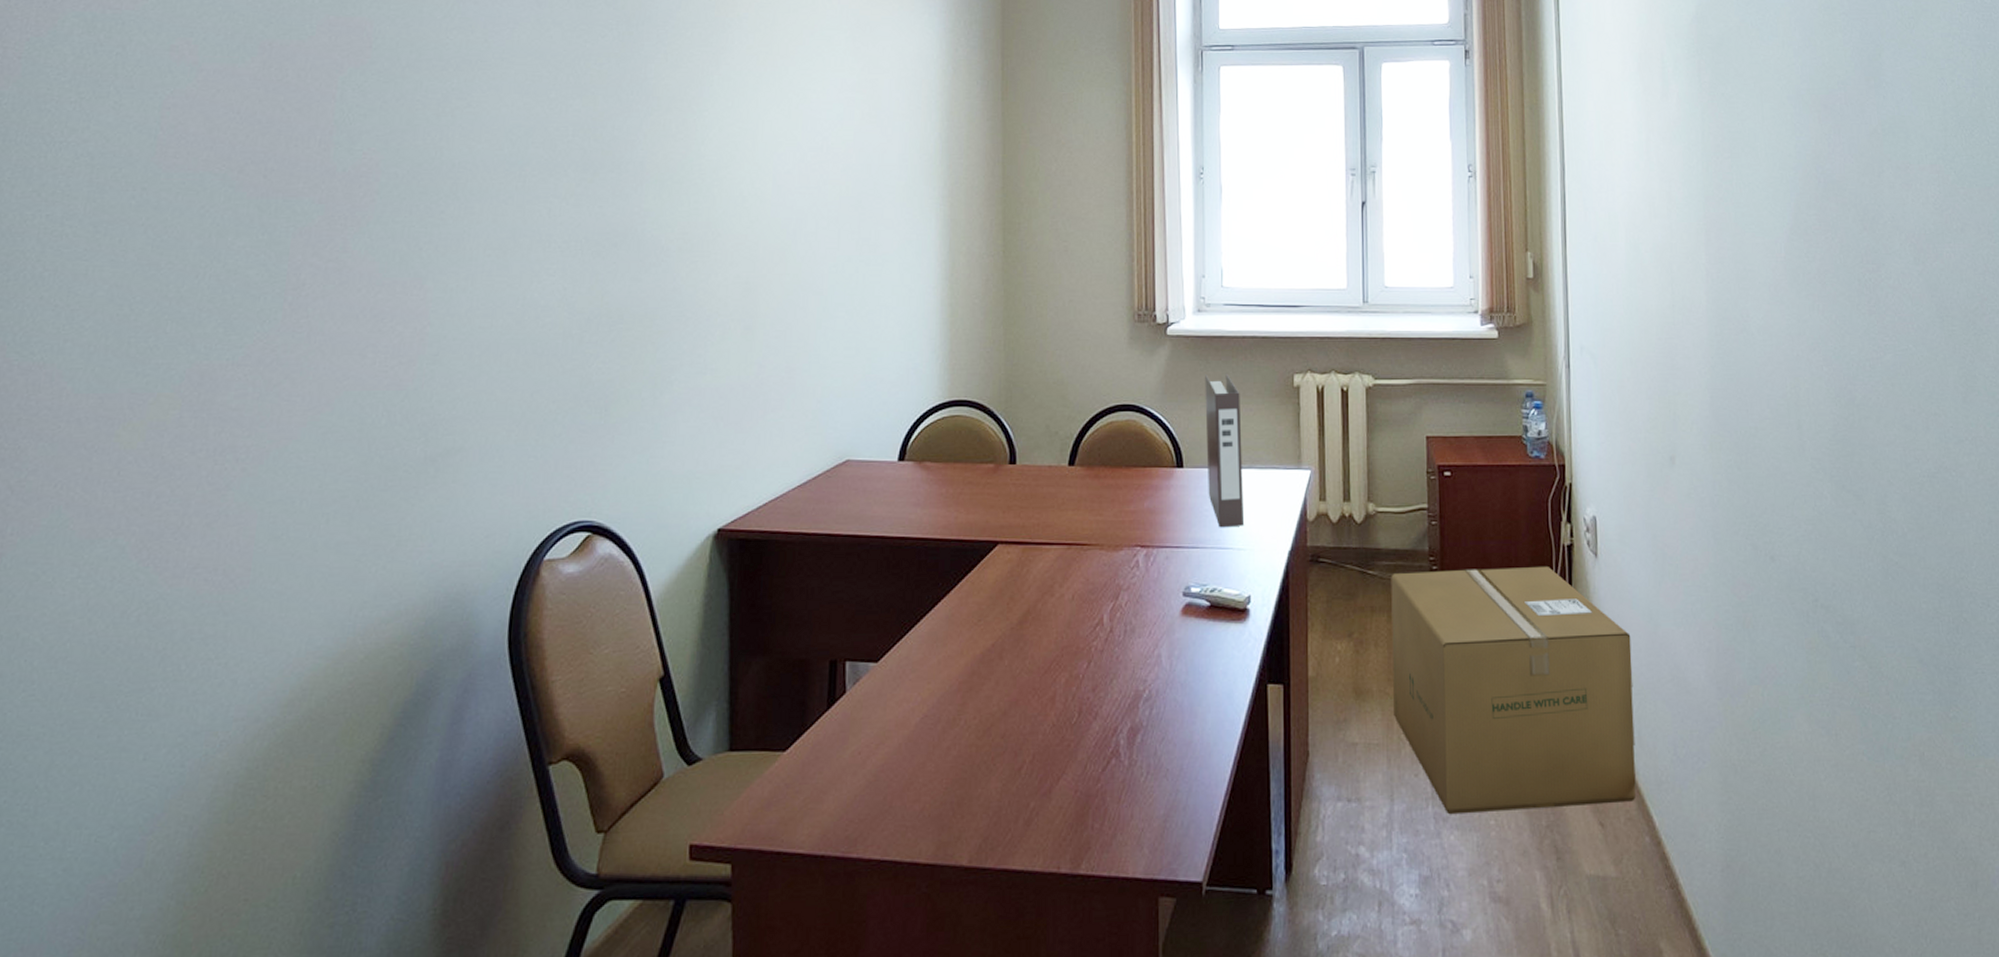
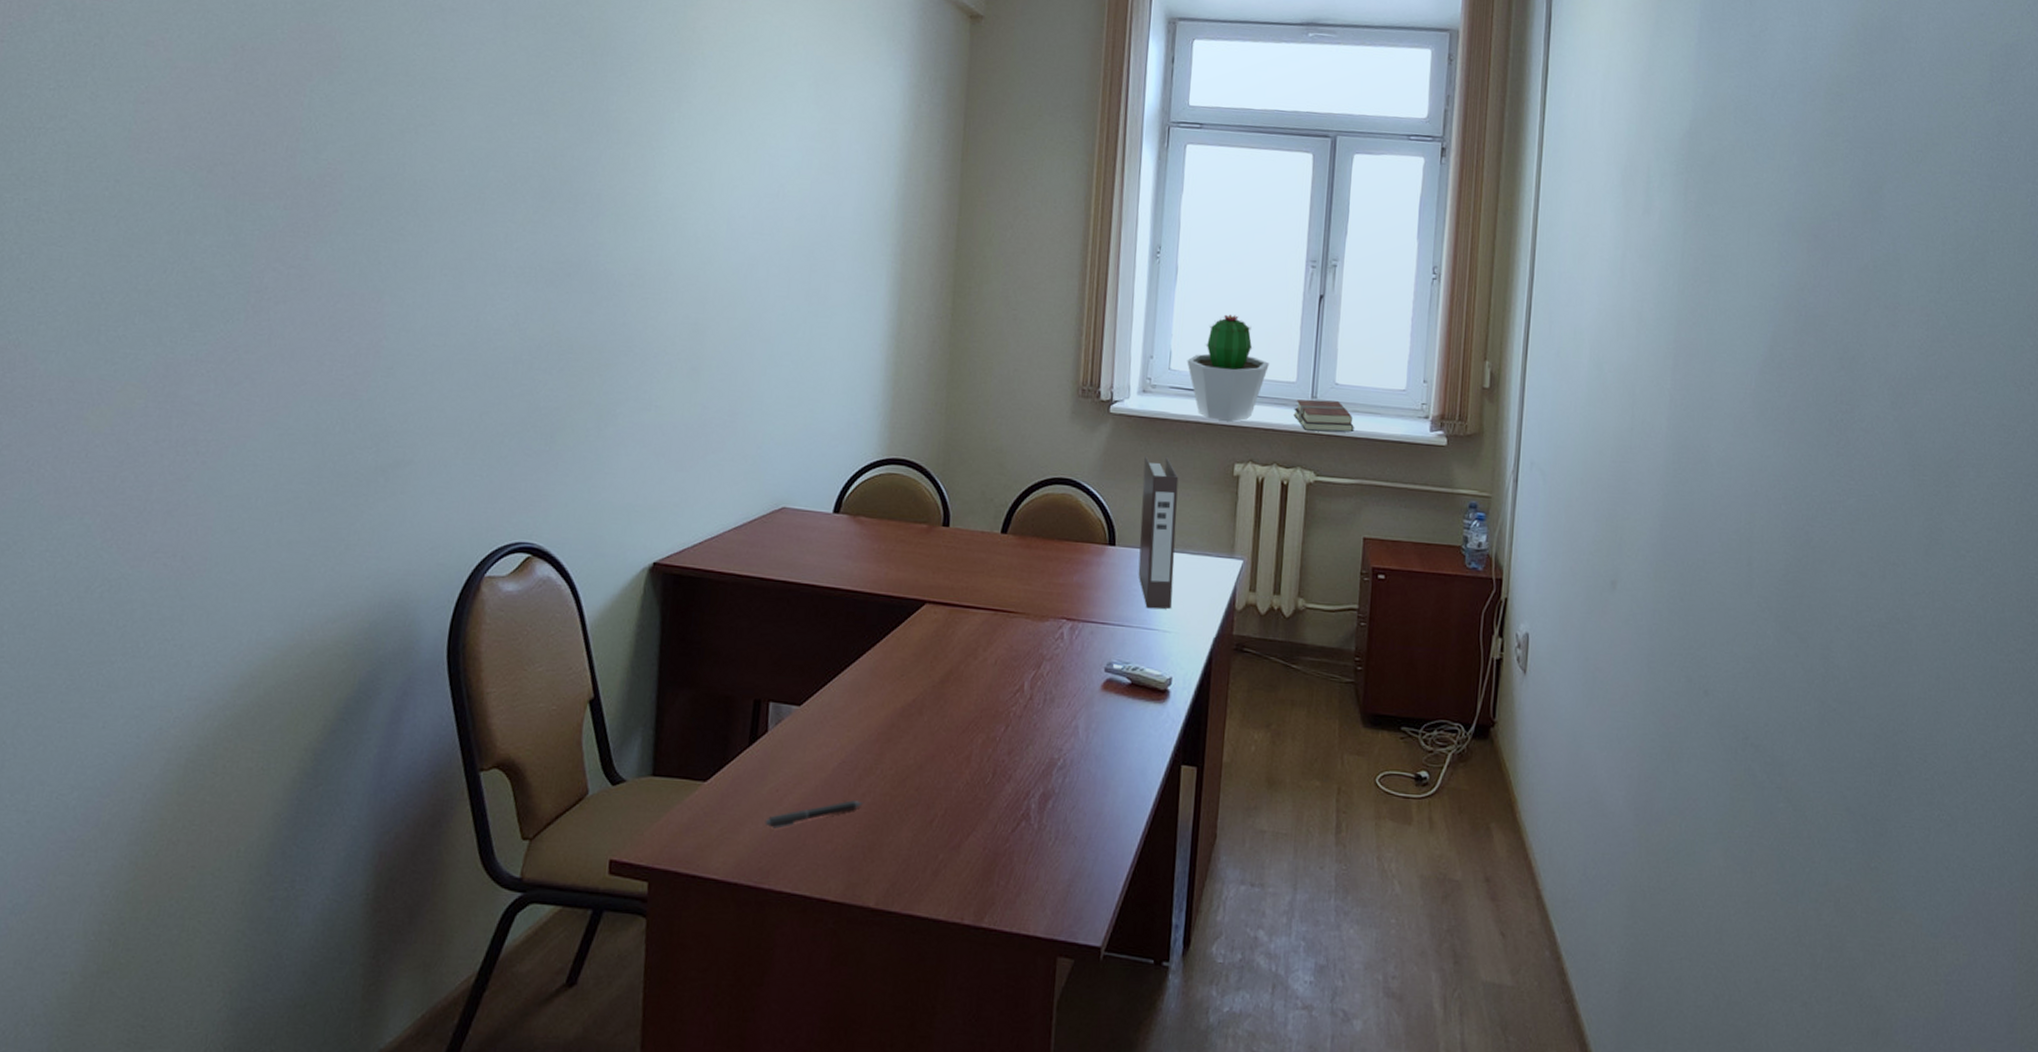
pen: none [849,755,949,793] -> present [765,800,863,829]
potted cactus: none [1238,228,1319,333] -> present [1187,314,1269,422]
books: none [1347,304,1407,335] -> present [1293,399,1354,433]
box: present [1391,567,1636,815] -> none [1305,670,1552,916]

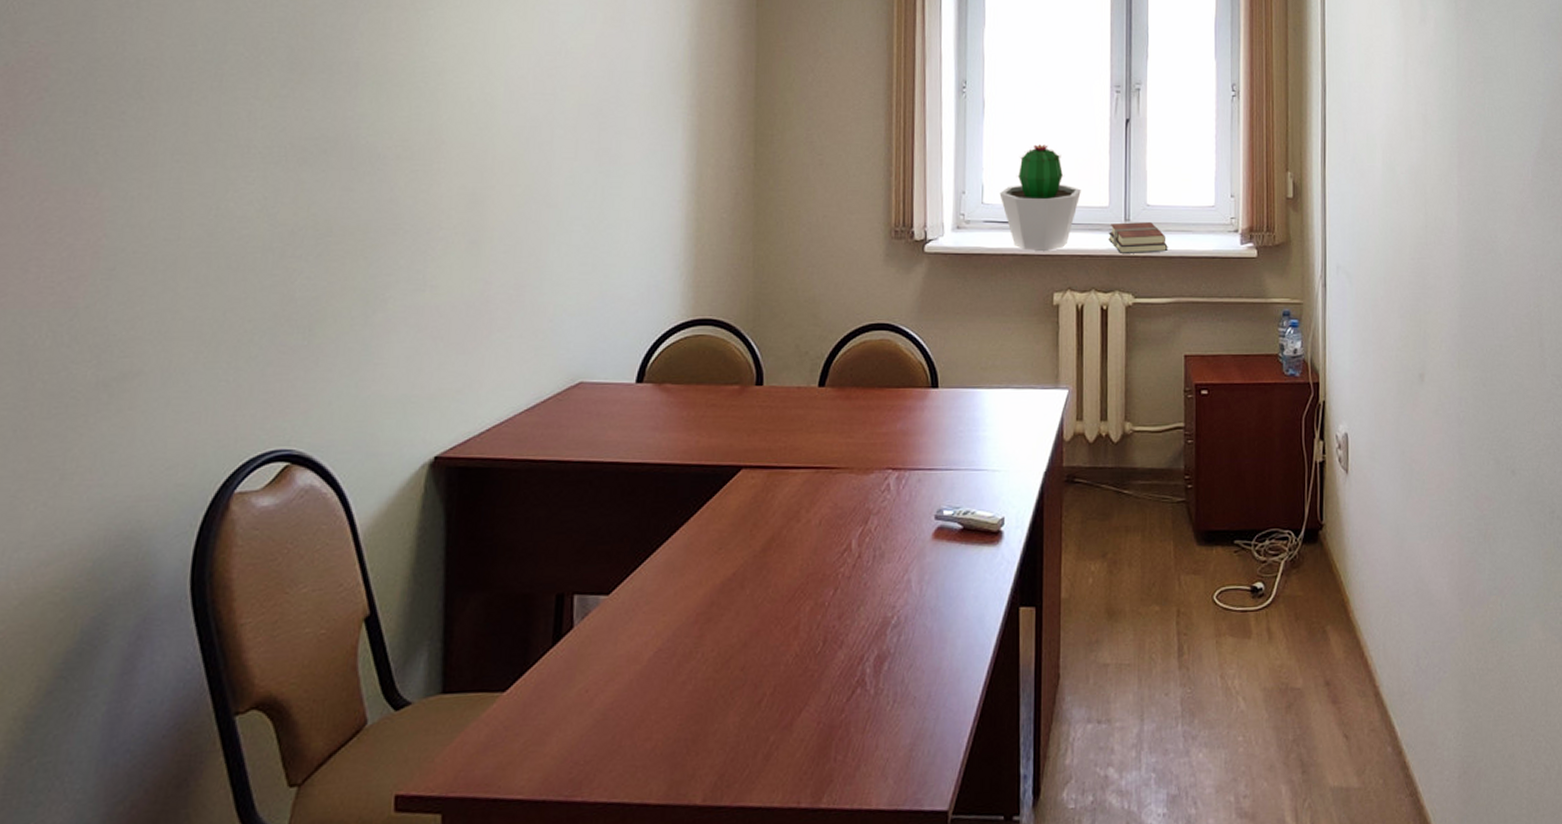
pen: present [765,800,863,829] -> none [574,690,684,734]
binder: present [1138,455,1179,609] -> none [962,291,1000,449]

